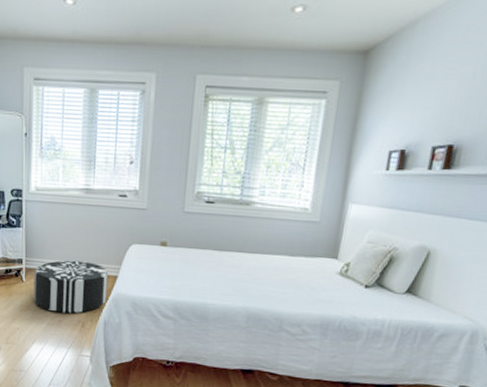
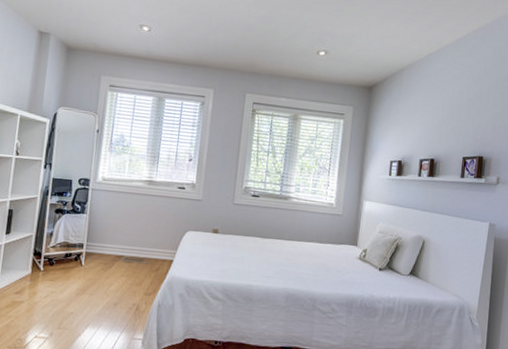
pouf: present [33,260,108,314] -> none [90,245,164,297]

